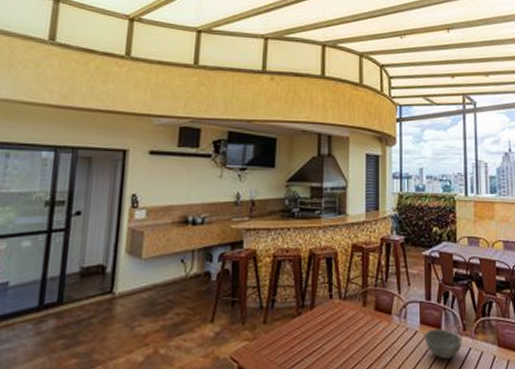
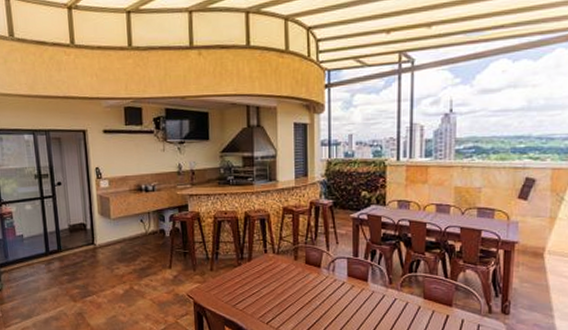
bowl: present [424,328,462,359] -> none [351,281,388,306]

